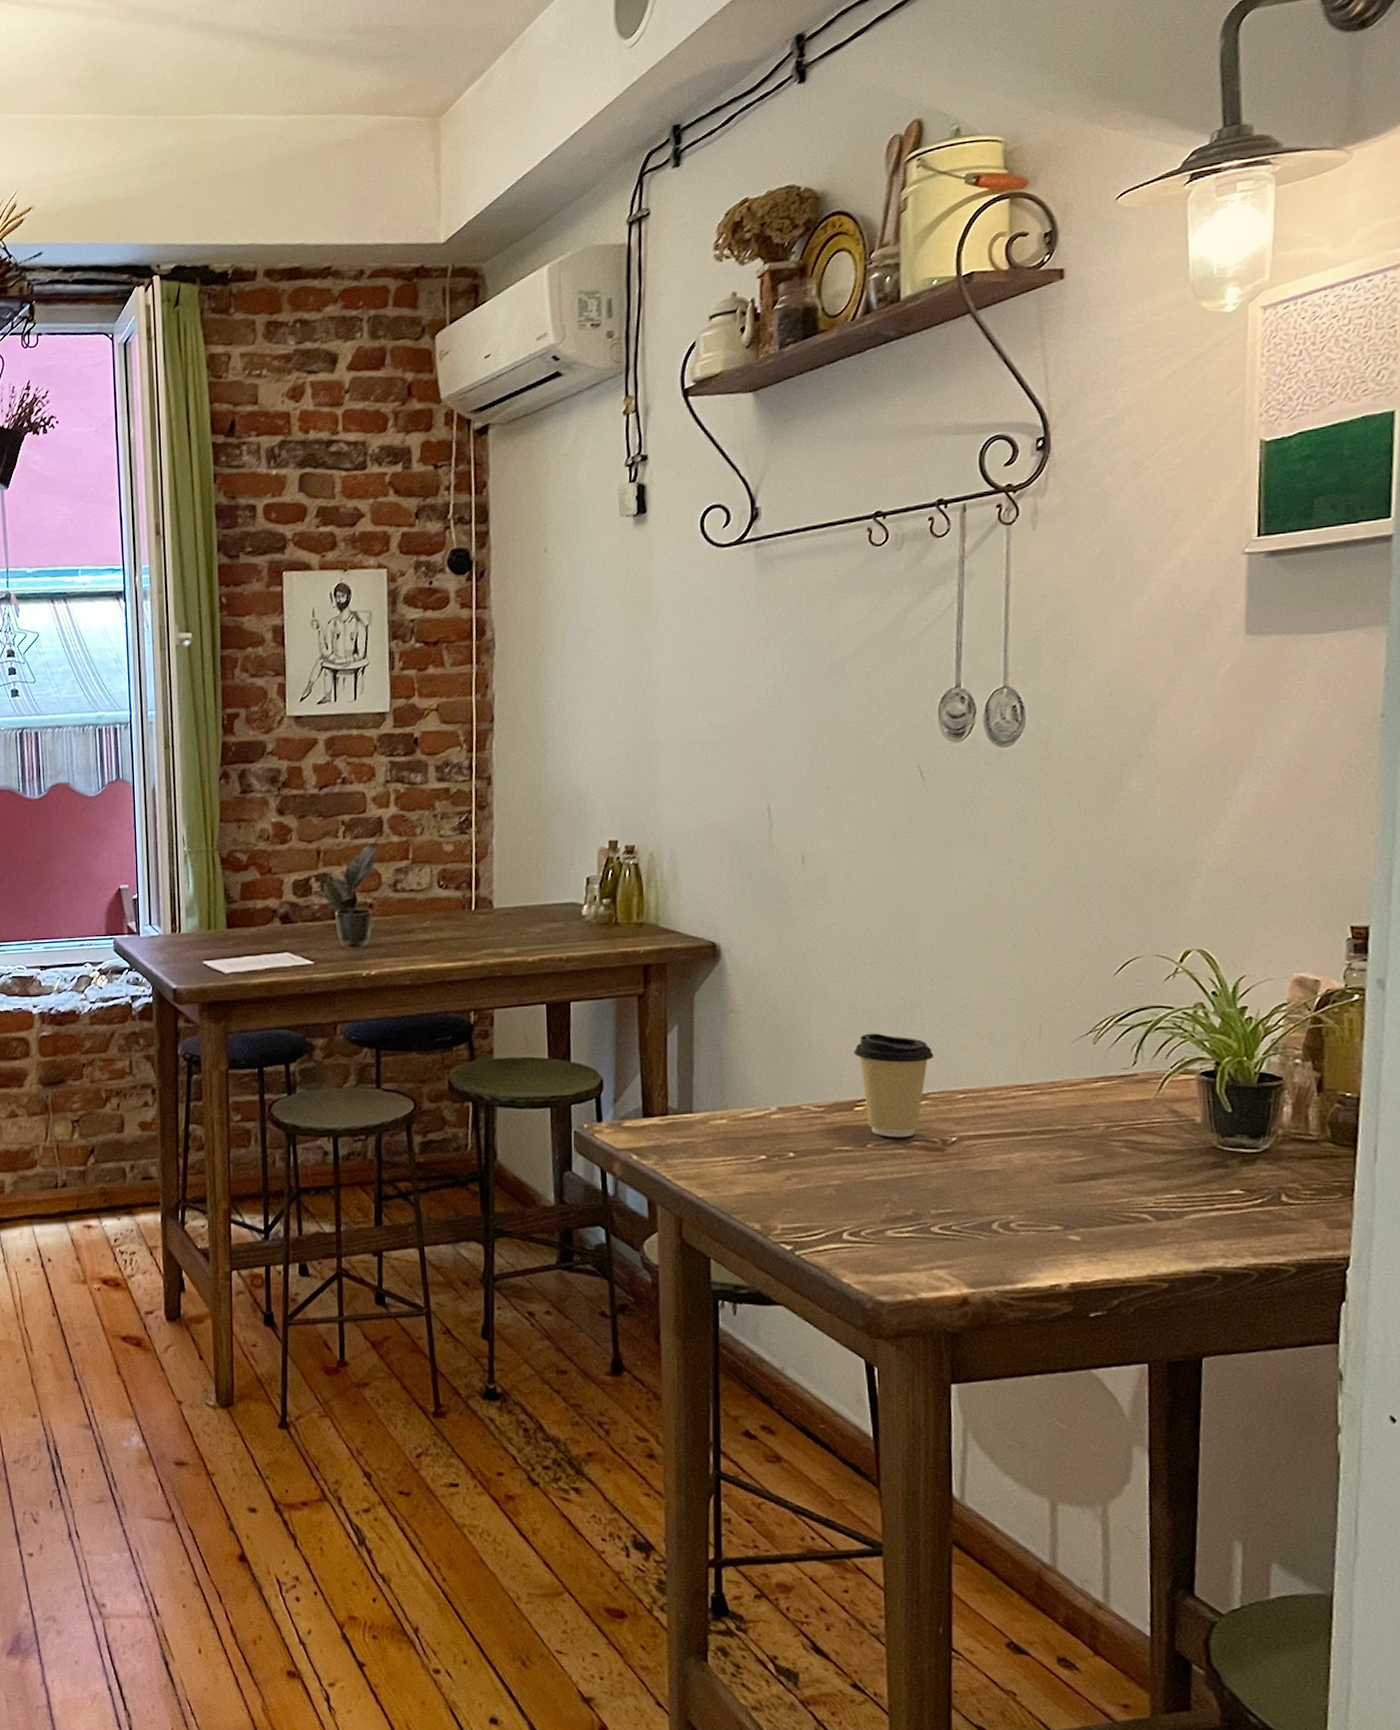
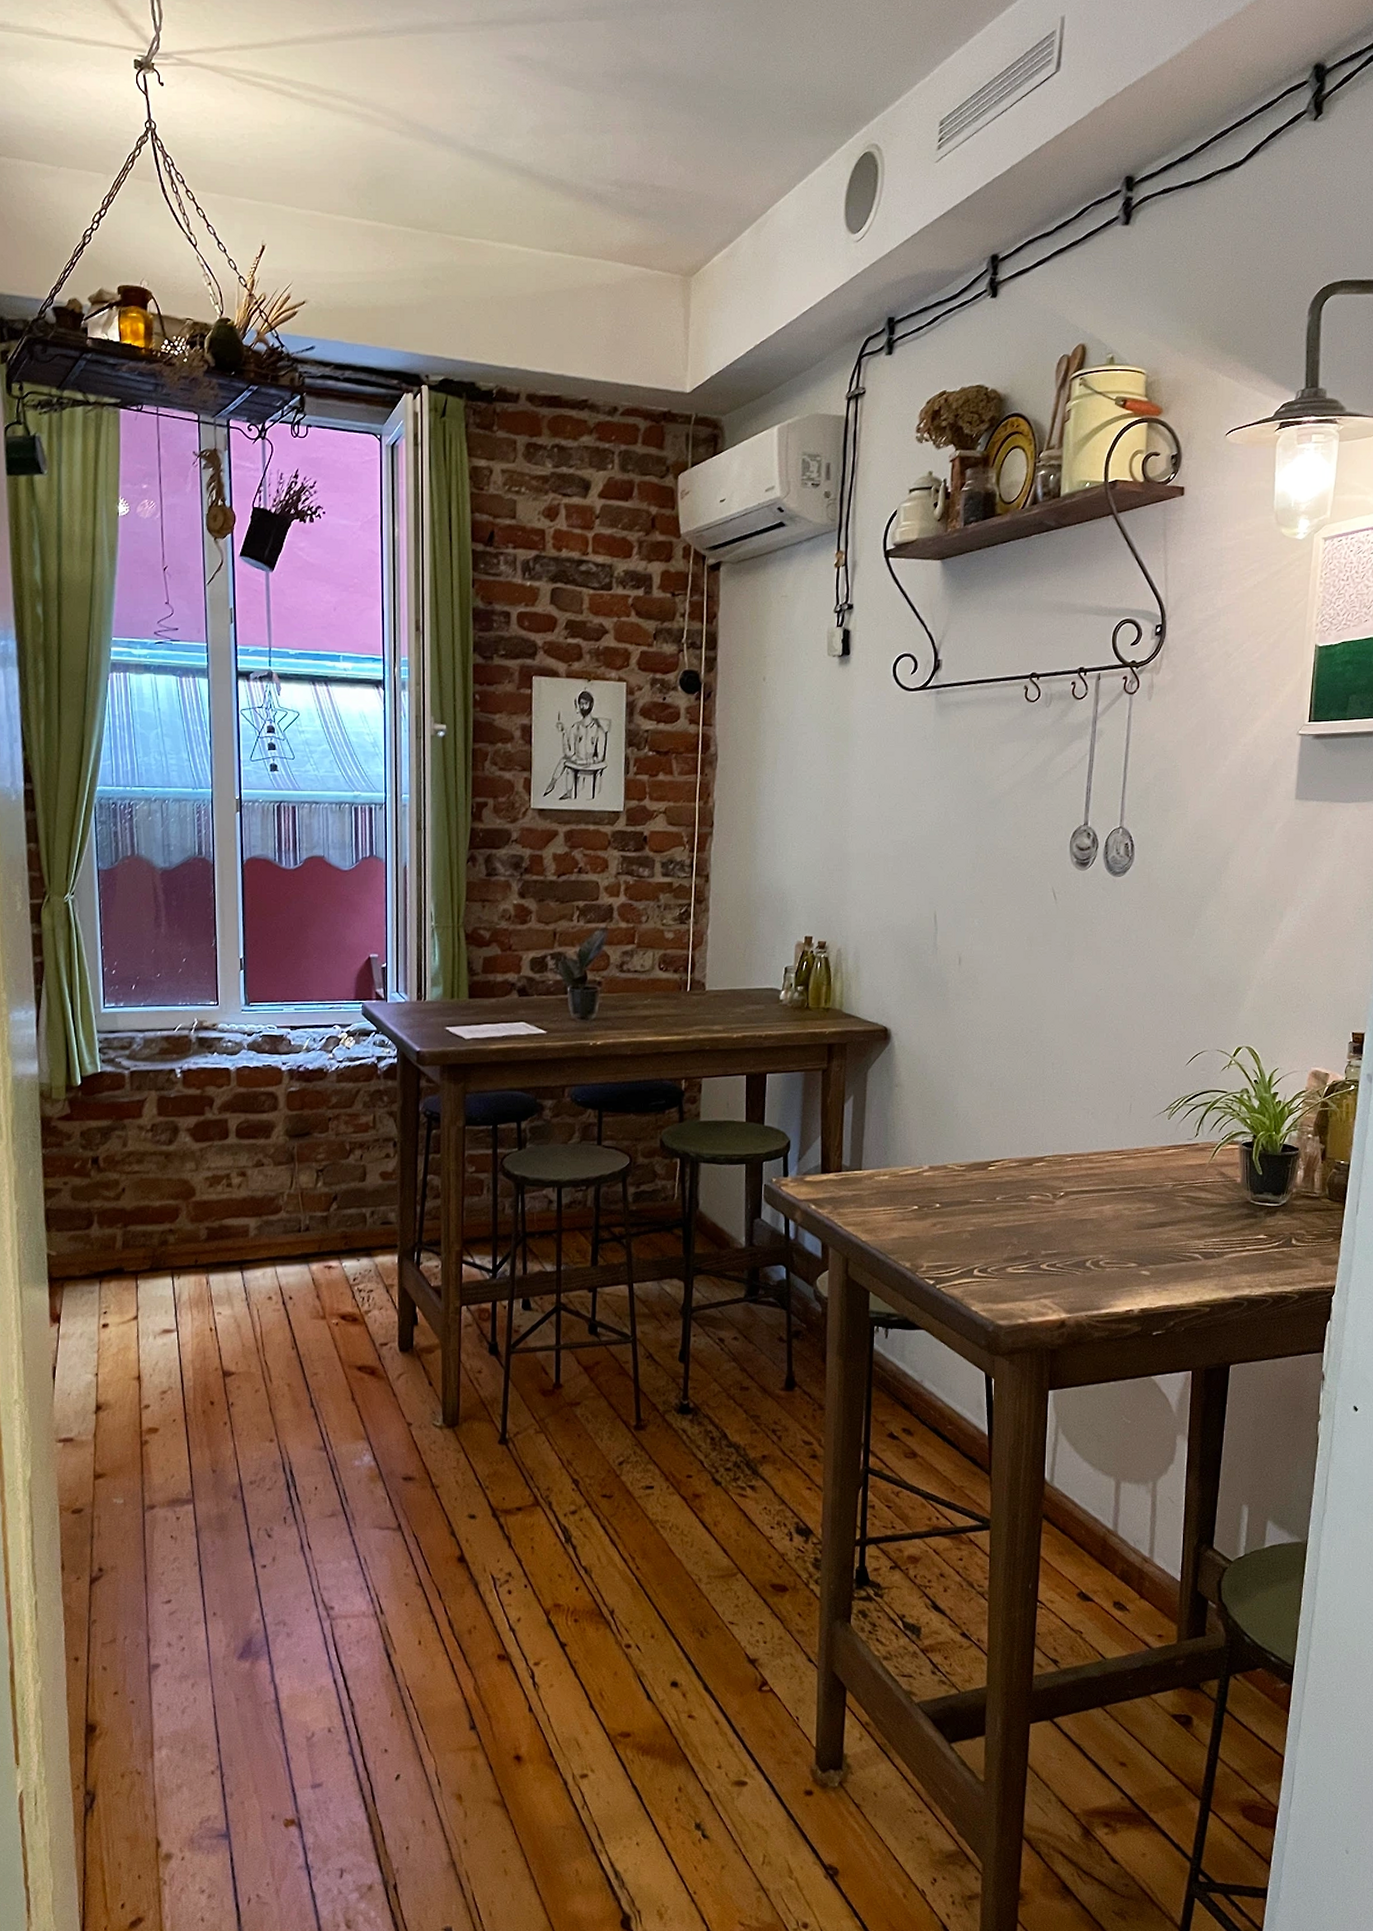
coffee cup: present [853,1033,934,1138] -> none [990,1106,1051,1192]

